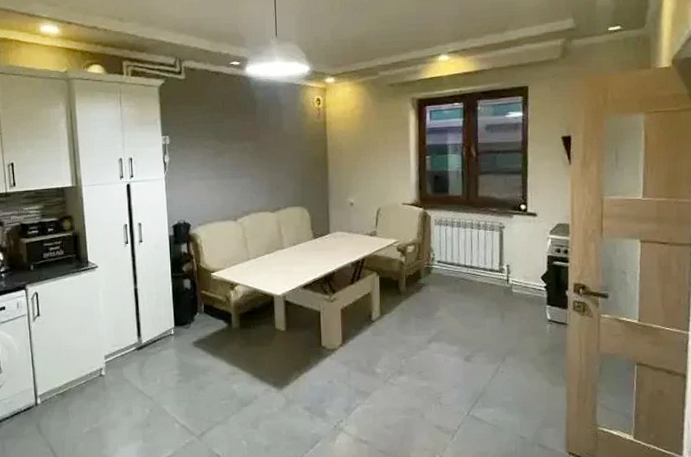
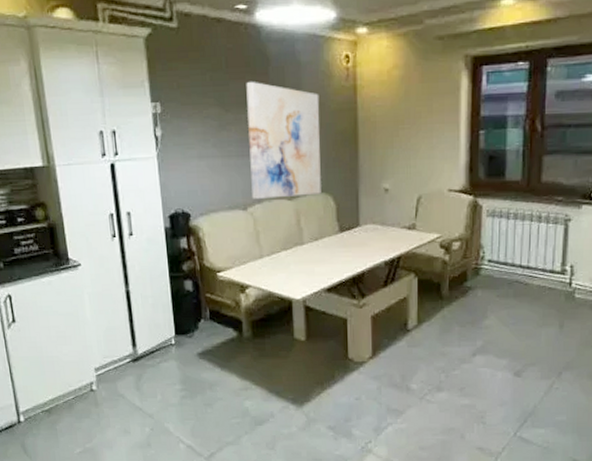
wall art: none [238,119,298,212] -> present [246,81,321,199]

